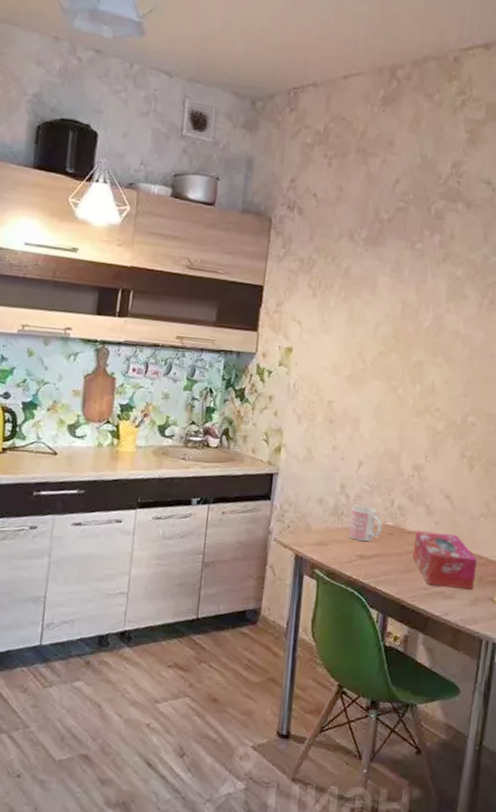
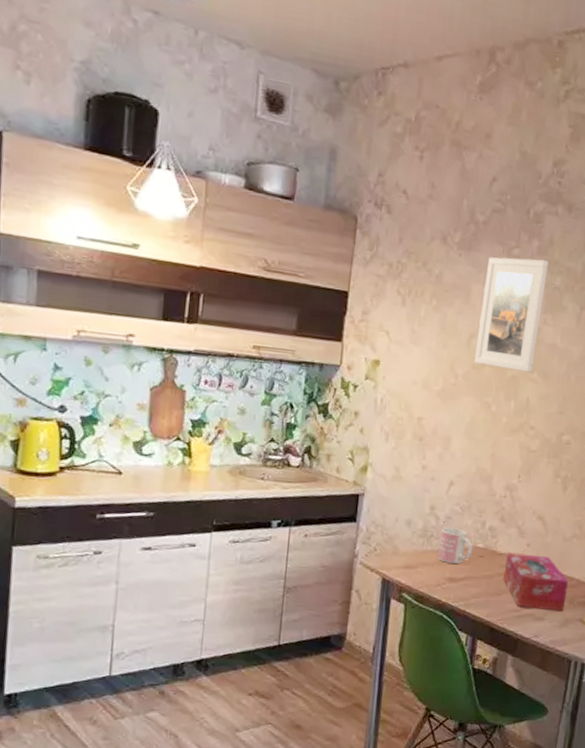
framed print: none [381,251,450,357] -> present [474,257,548,373]

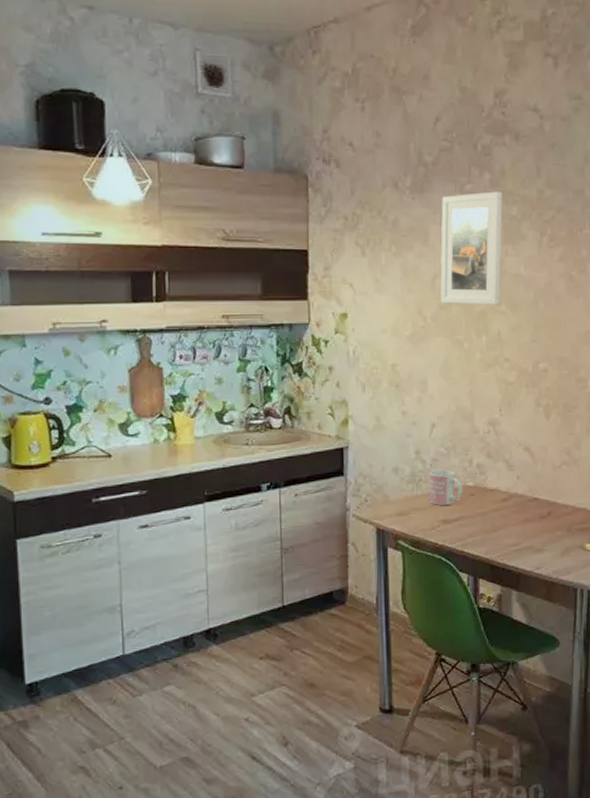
tissue box: present [503,553,568,612] -> none [497,486,564,541]

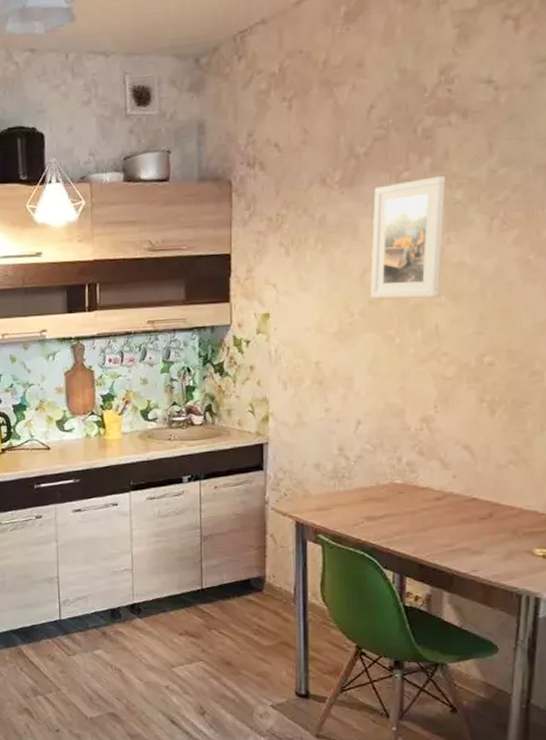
mug: present [428,469,462,505] -> none [352,466,389,502]

